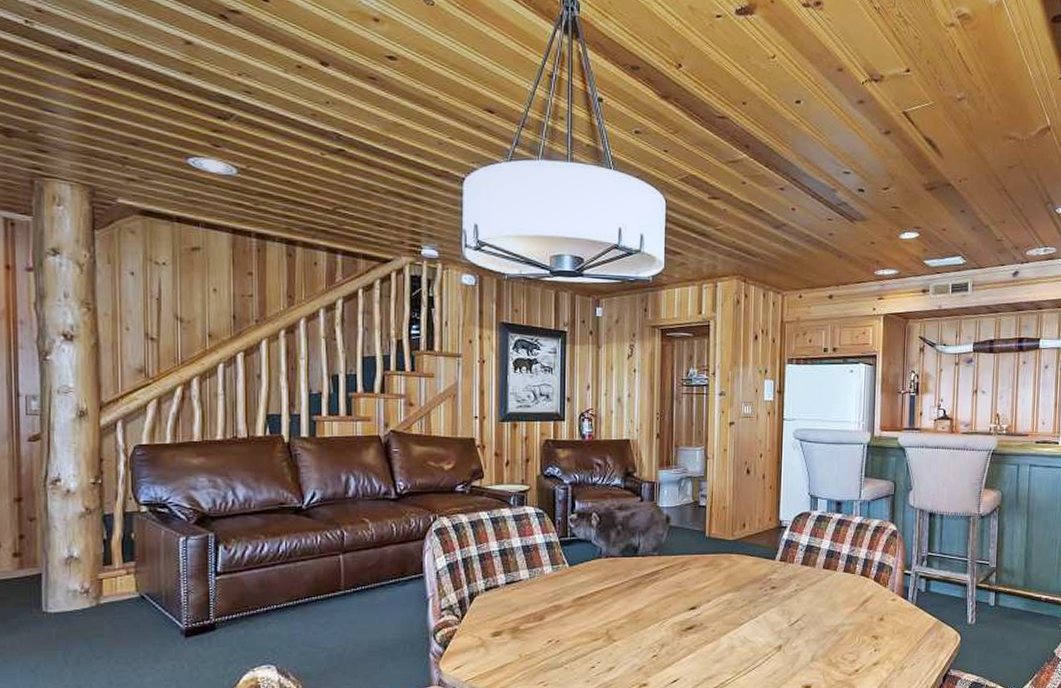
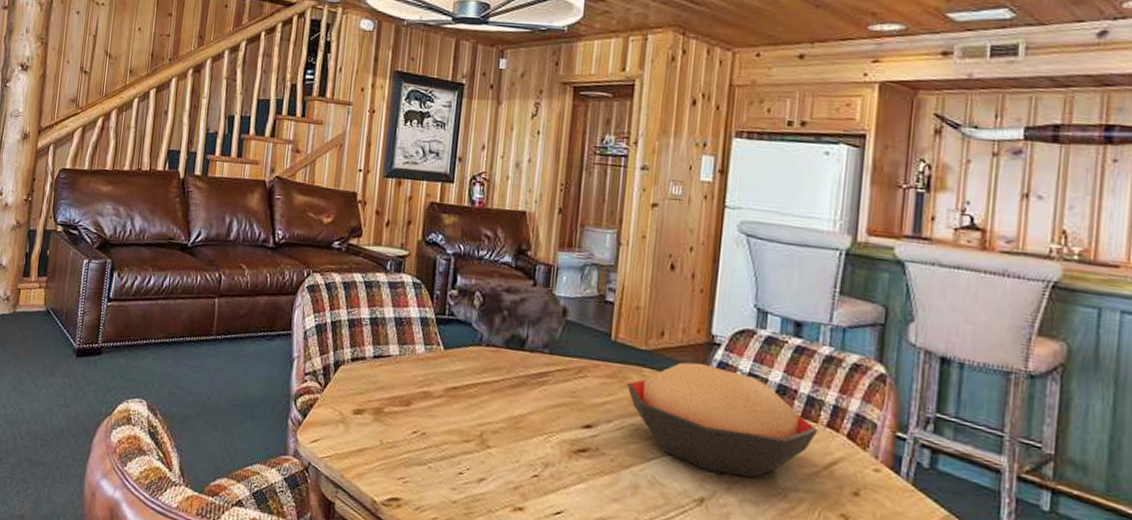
decorative bowl: none [720,543,855,624] -> present [626,362,818,478]

